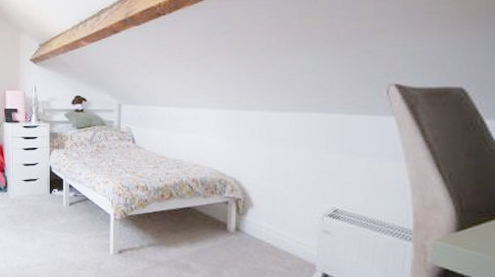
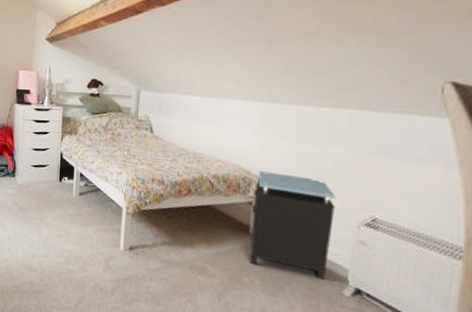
nightstand: none [228,173,302,268] -> present [250,171,336,280]

